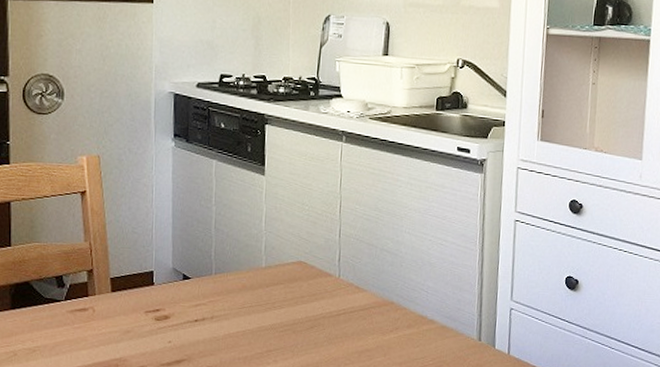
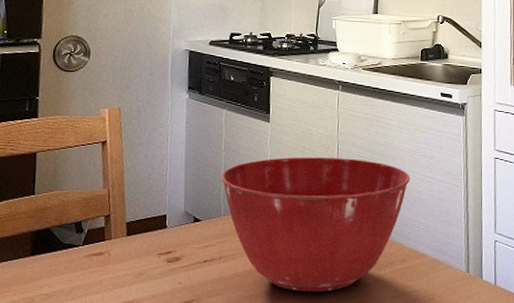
mixing bowl: none [211,213,420,356] -> present [221,157,410,292]

